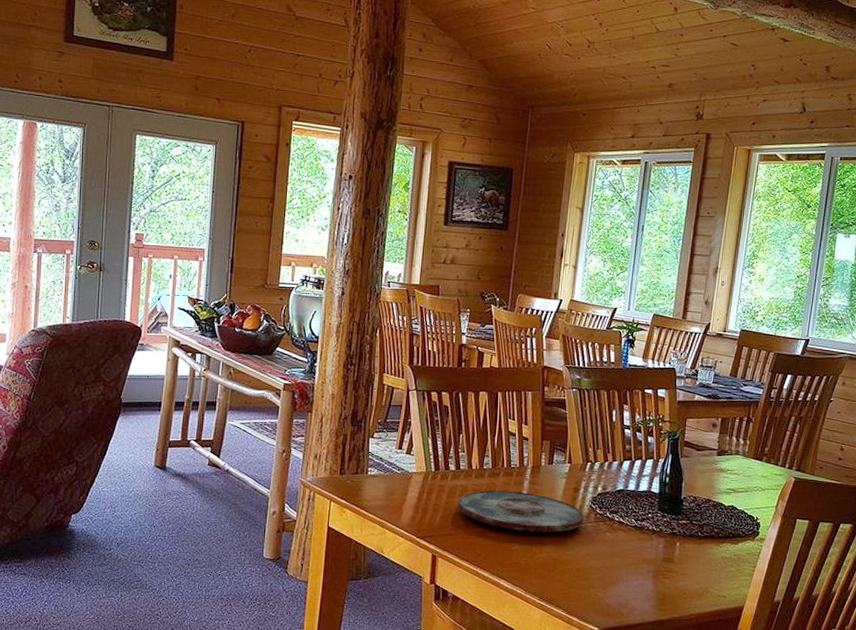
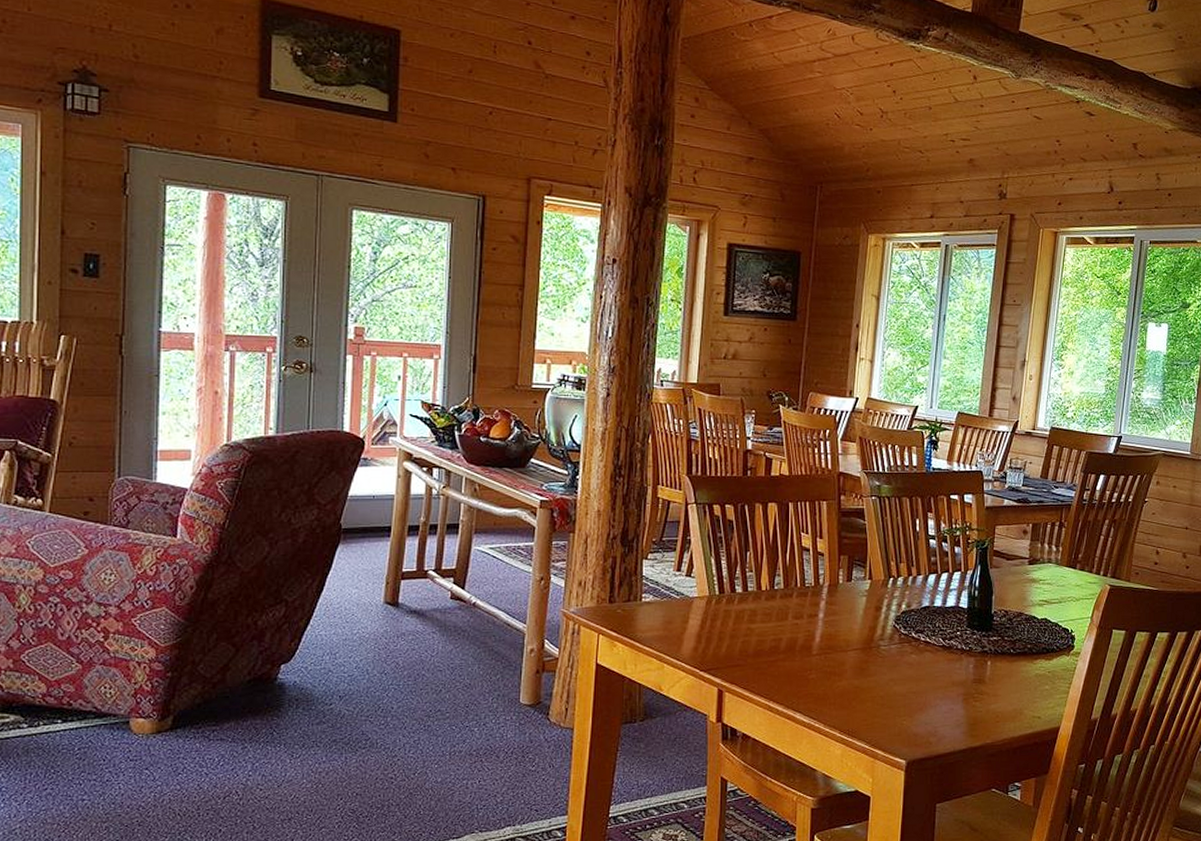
plate: present [458,490,585,533] -> none [746,613,888,658]

